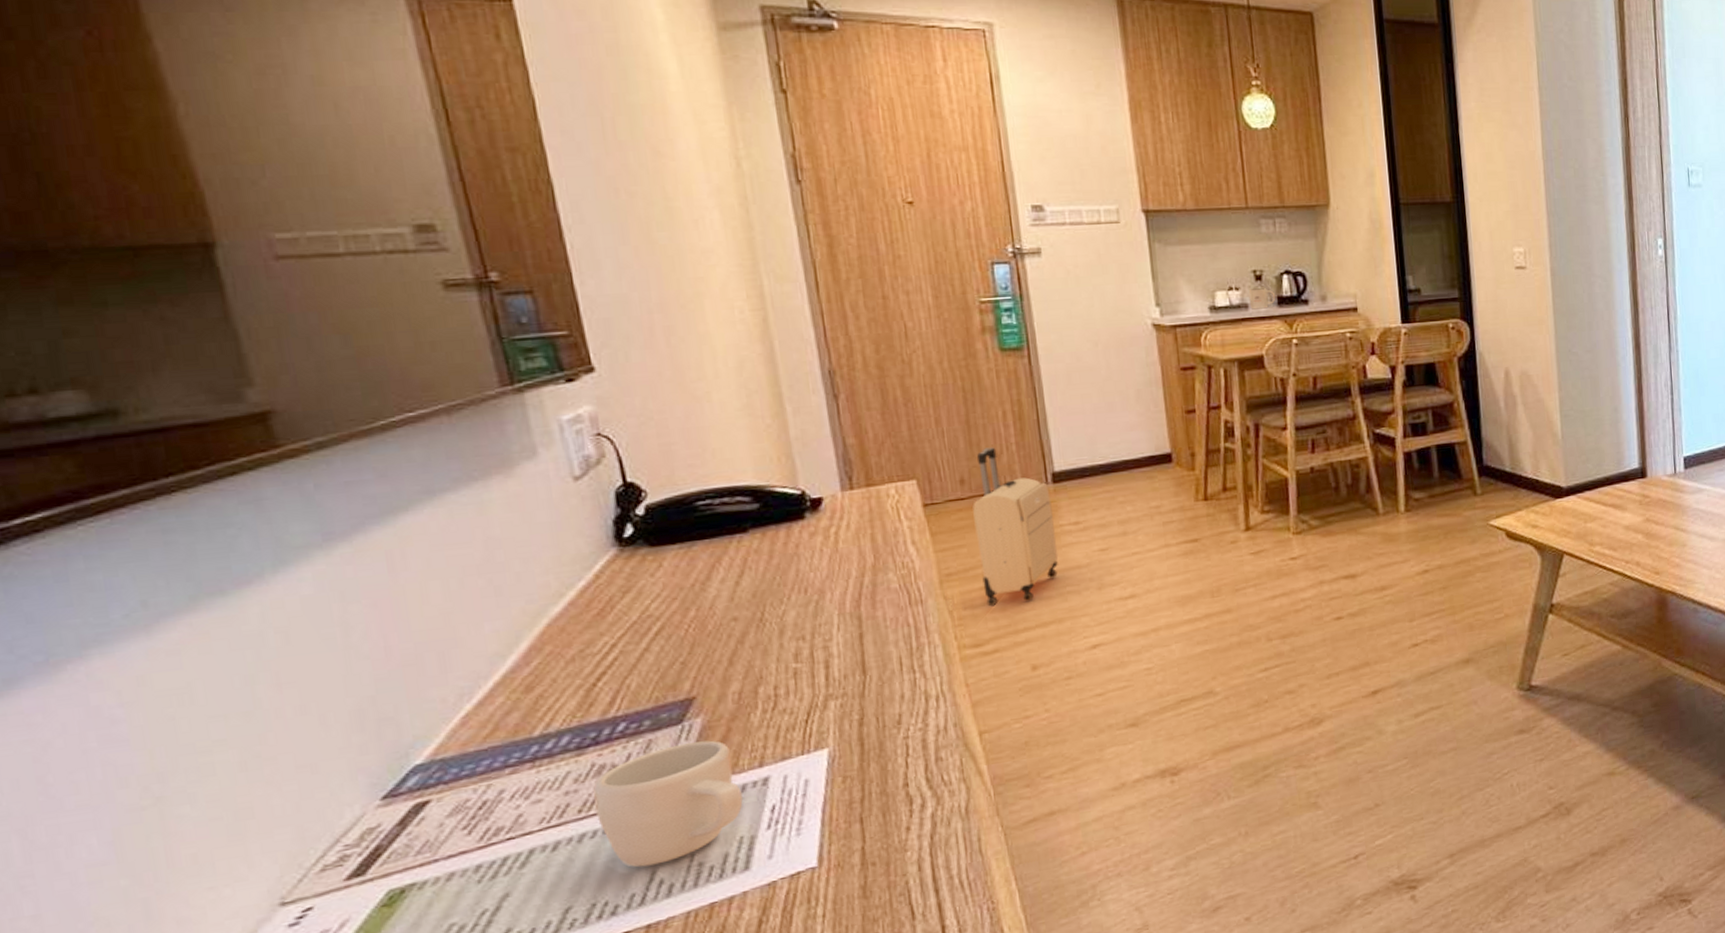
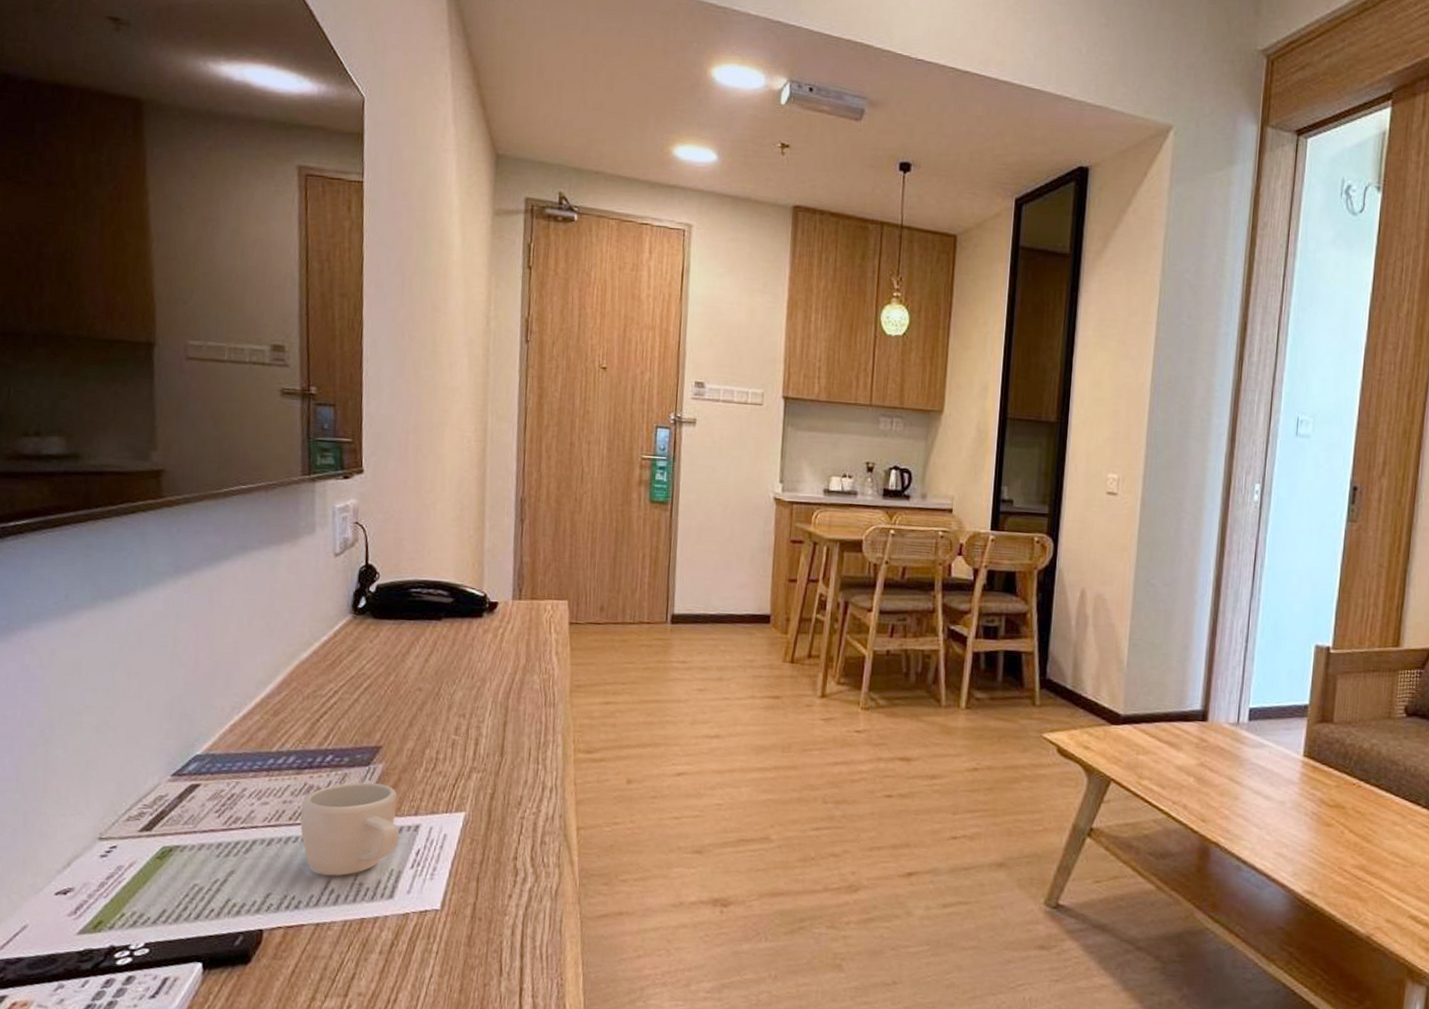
suitcase: present [973,447,1059,607] -> none [602,583,667,722]
mug: present [1248,287,1276,310] -> none [858,477,882,498]

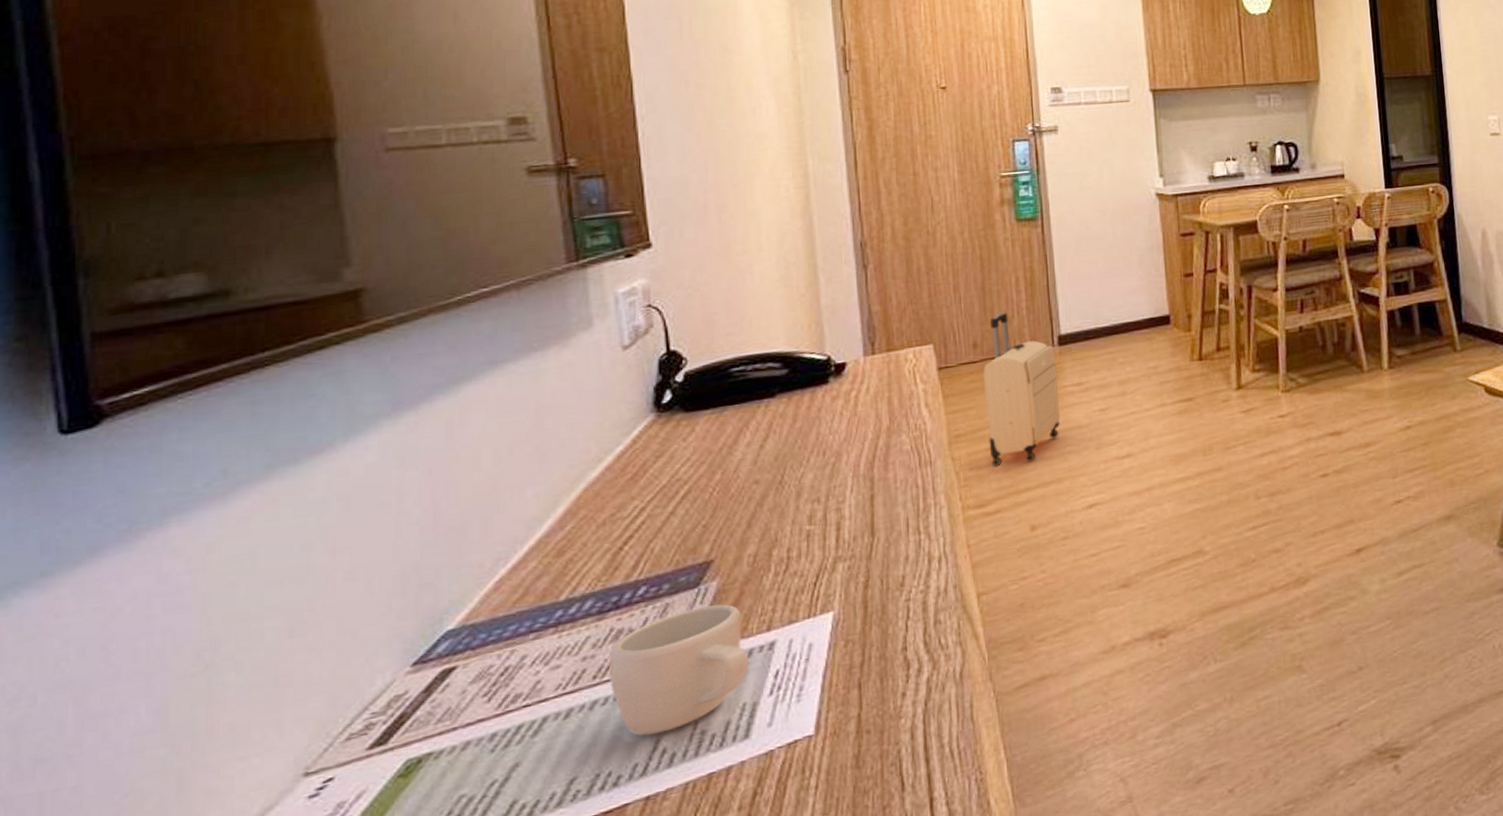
suitcase: none [602,583,667,722] -> present [983,312,1061,467]

